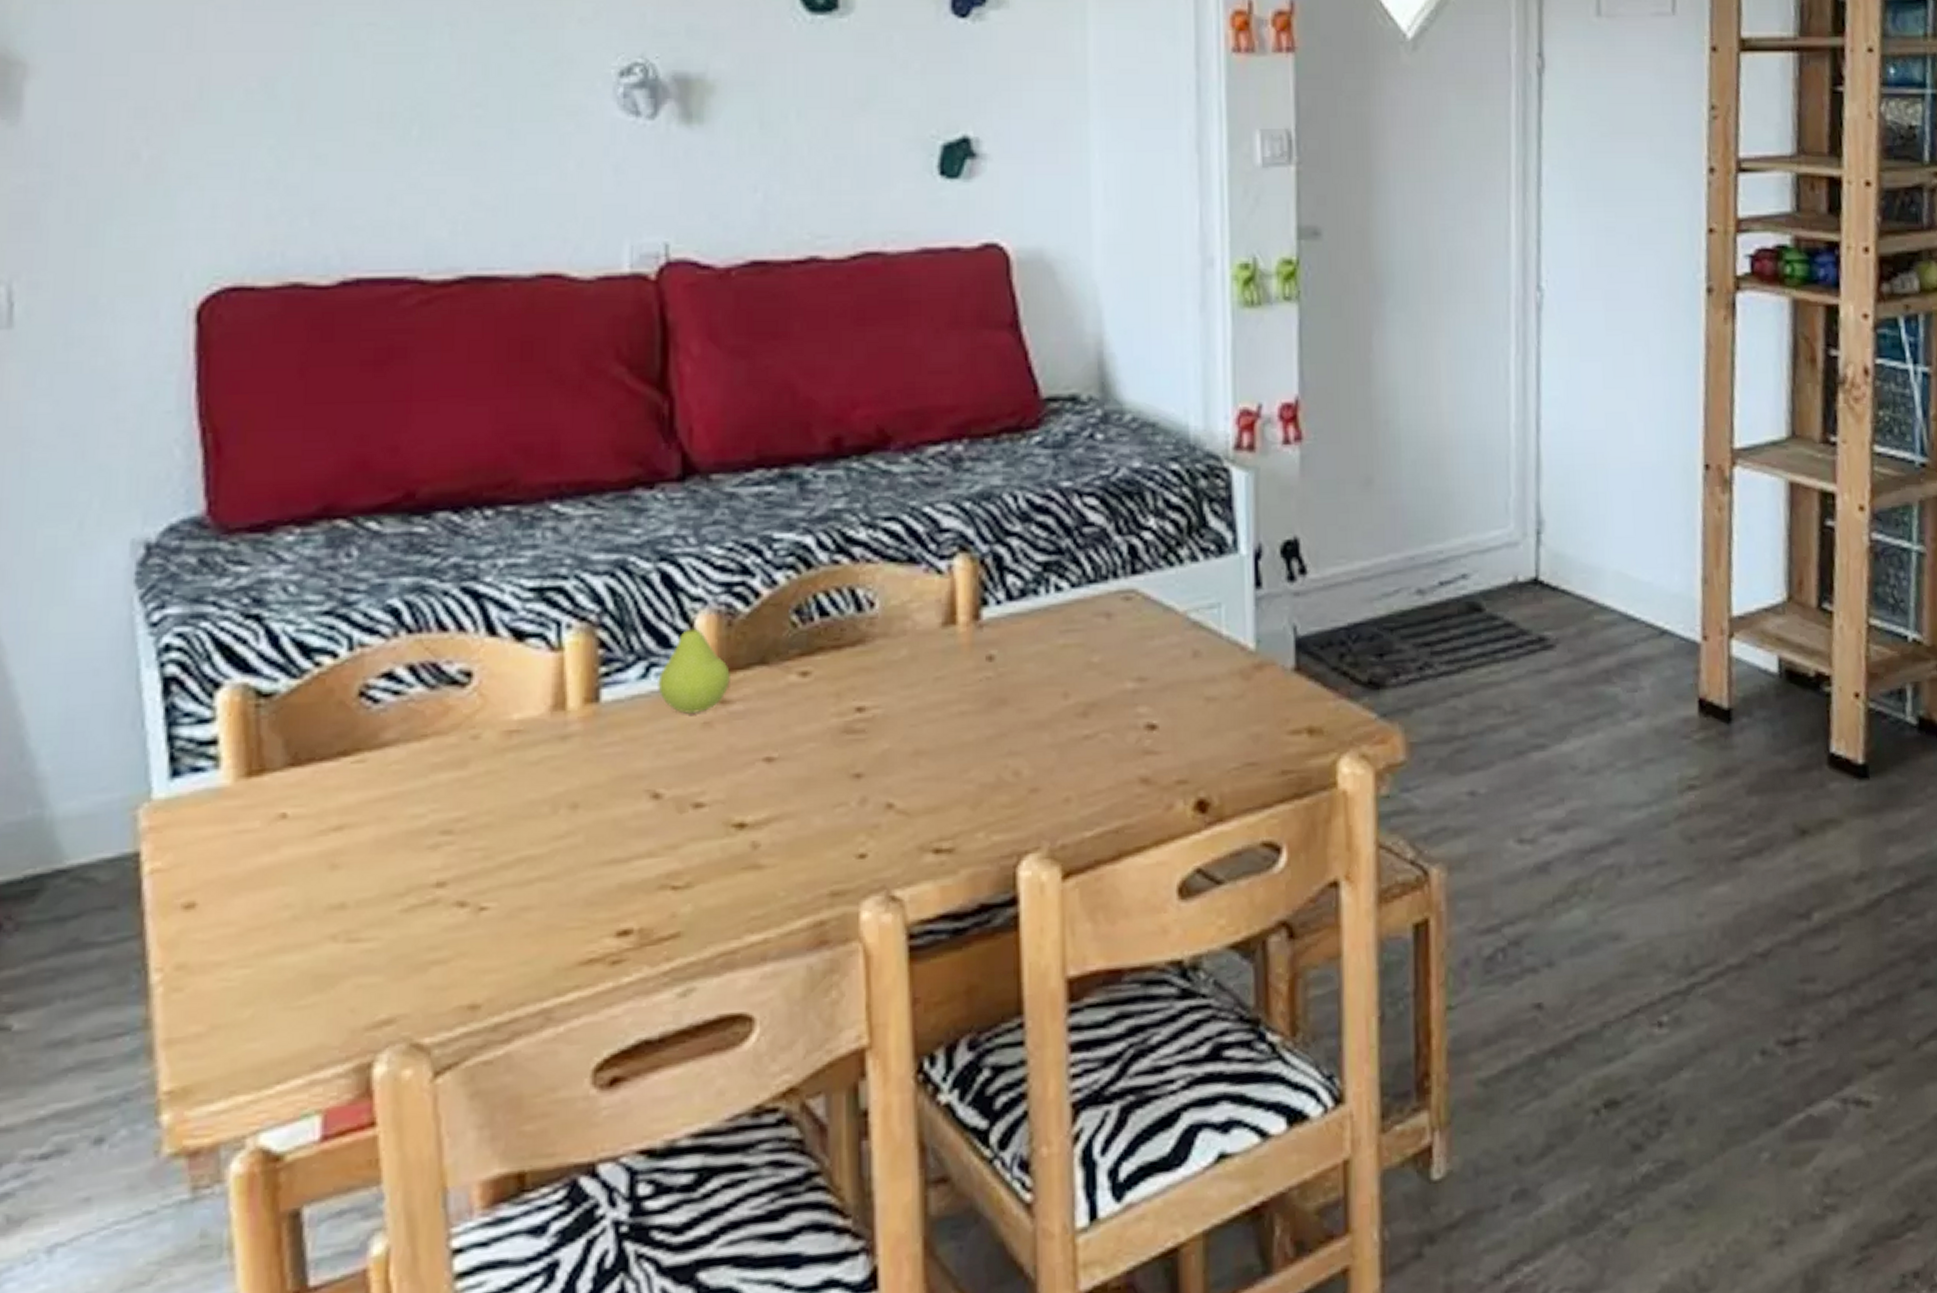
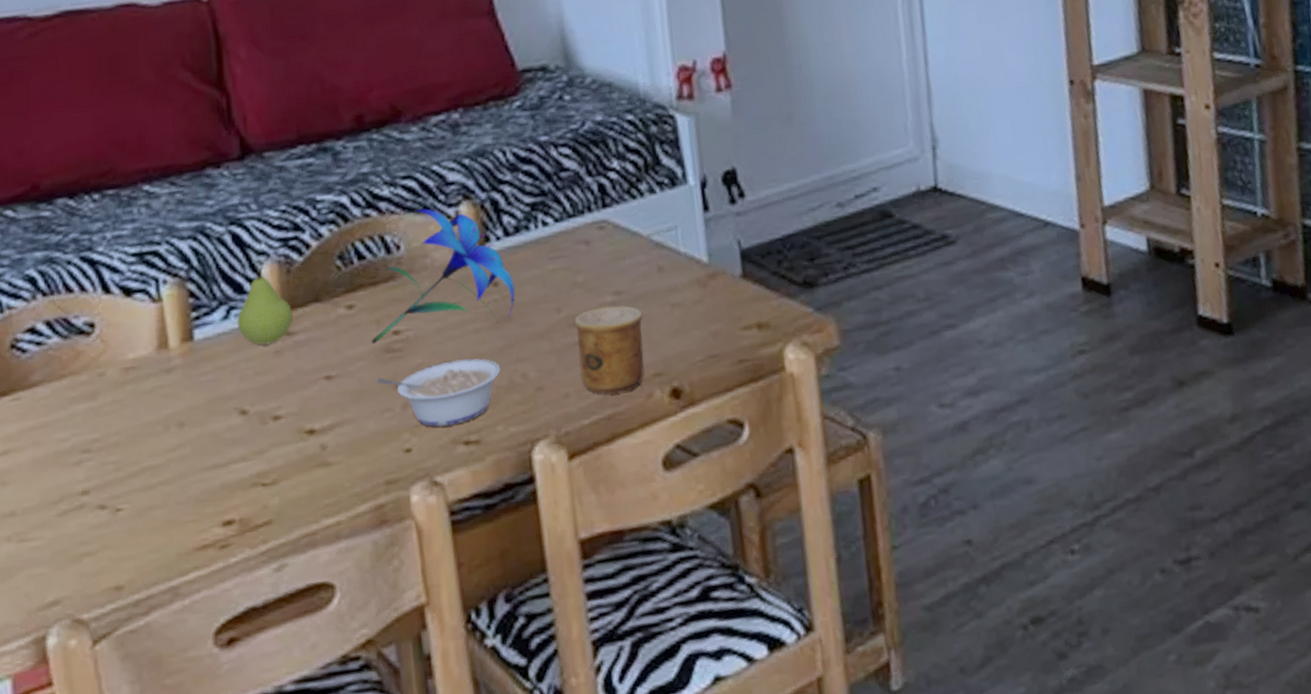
flower: none [827,559,1014,723] -> present [371,208,515,345]
legume: none [830,747,988,830] -> present [376,358,501,428]
cup: none [1084,694,1170,803] -> present [574,305,644,395]

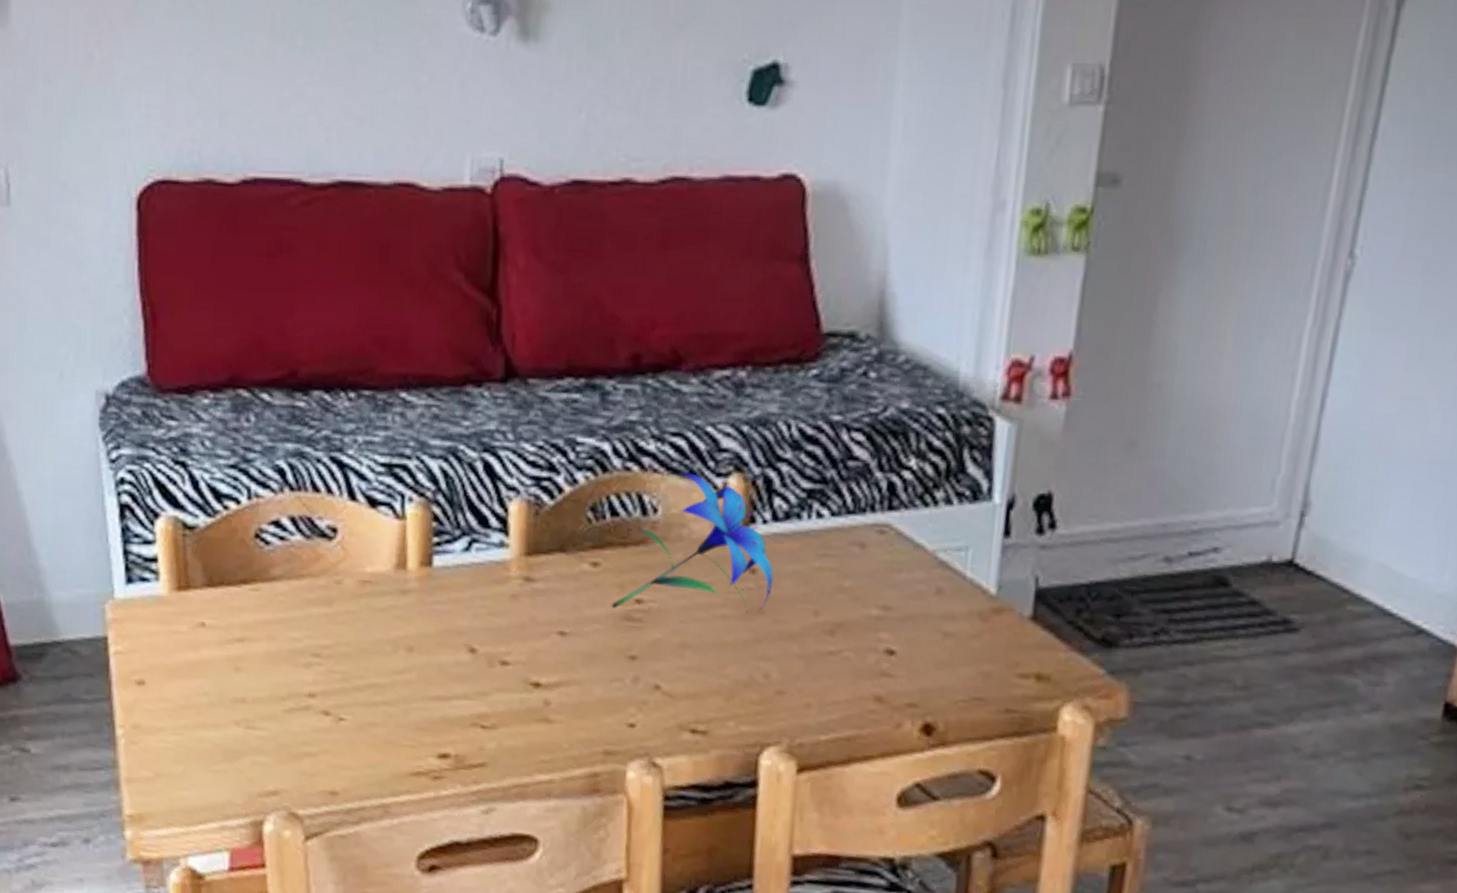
fruit: present [237,267,294,345] -> none [477,504,536,586]
legume: present [376,358,501,428] -> none [611,643,743,711]
cup: present [574,305,644,395] -> none [827,619,909,716]

